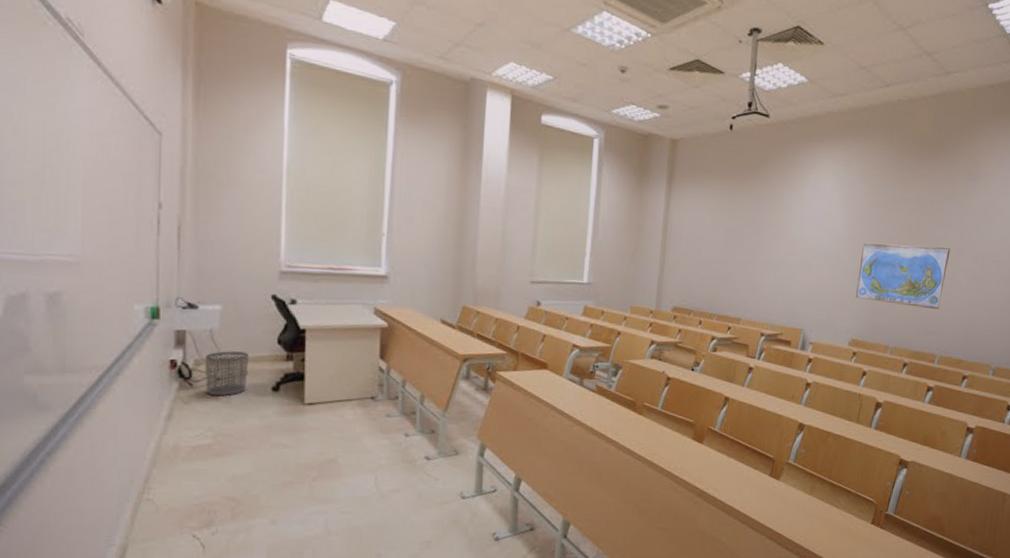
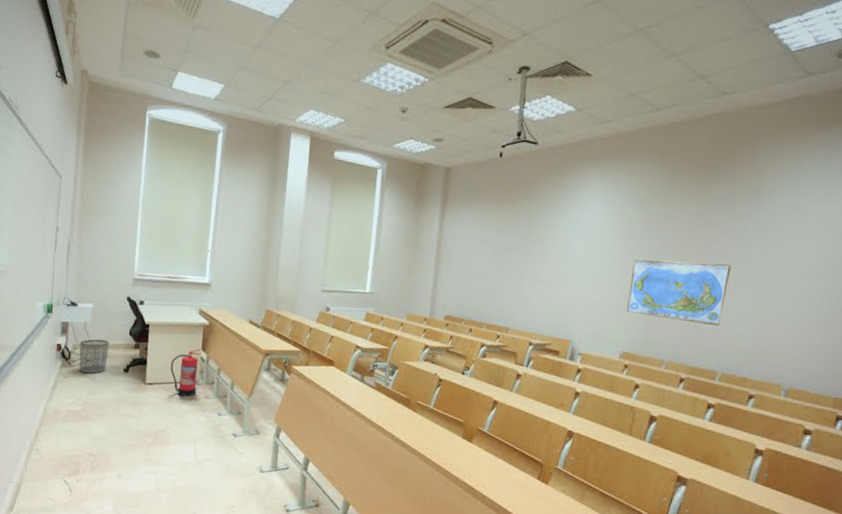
fire extinguisher: none [337,356,377,417] -> present [170,348,200,397]

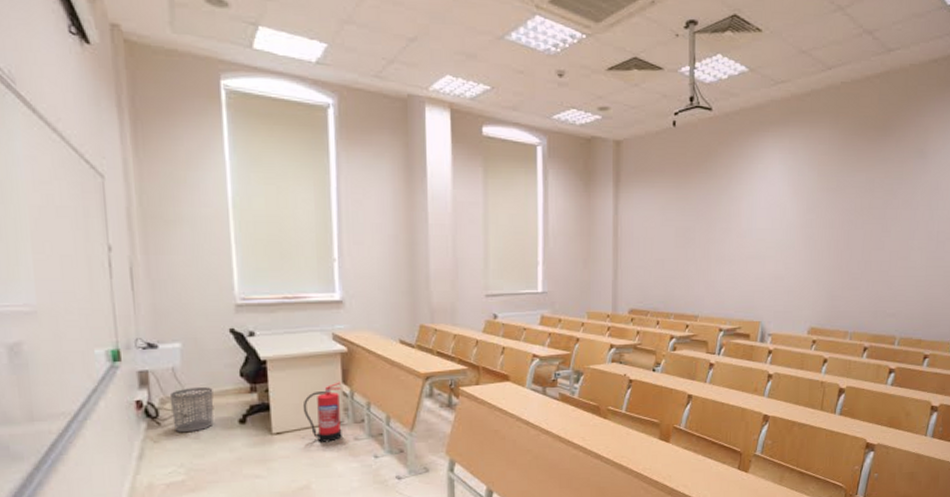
world map: present [627,259,732,327] -> none [812,228,904,292]

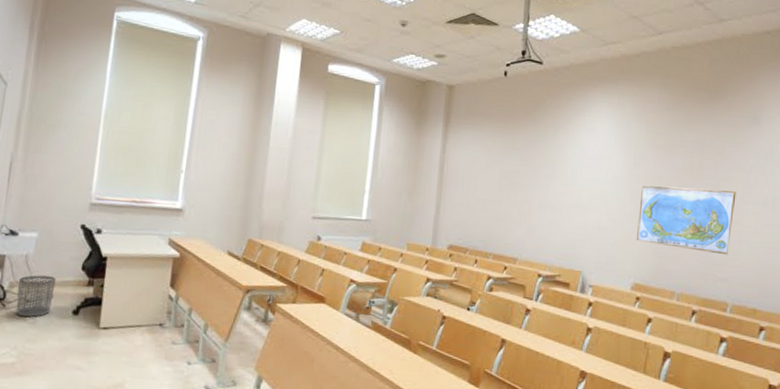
fire extinguisher: present [302,382,342,442] -> none [130,285,168,343]
world map: none [812,228,904,292] -> present [637,185,736,255]

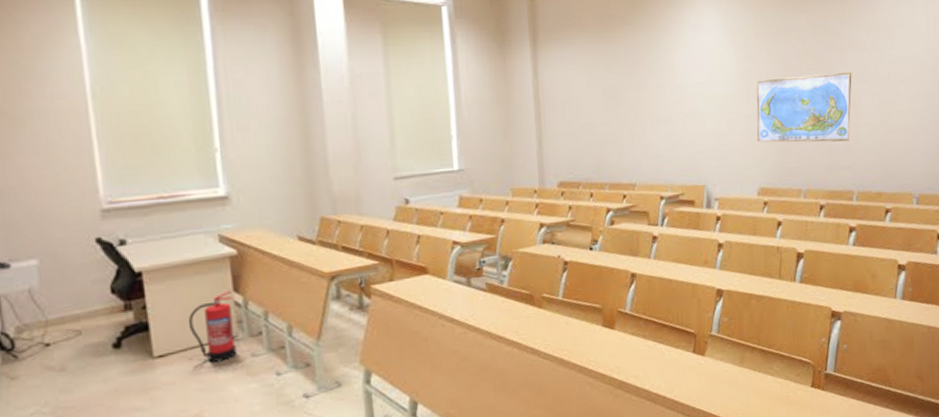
waste bin: present [16,275,56,317] -> none [26,309,82,366]
fire extinguisher: none [130,285,168,343] -> present [188,290,237,363]

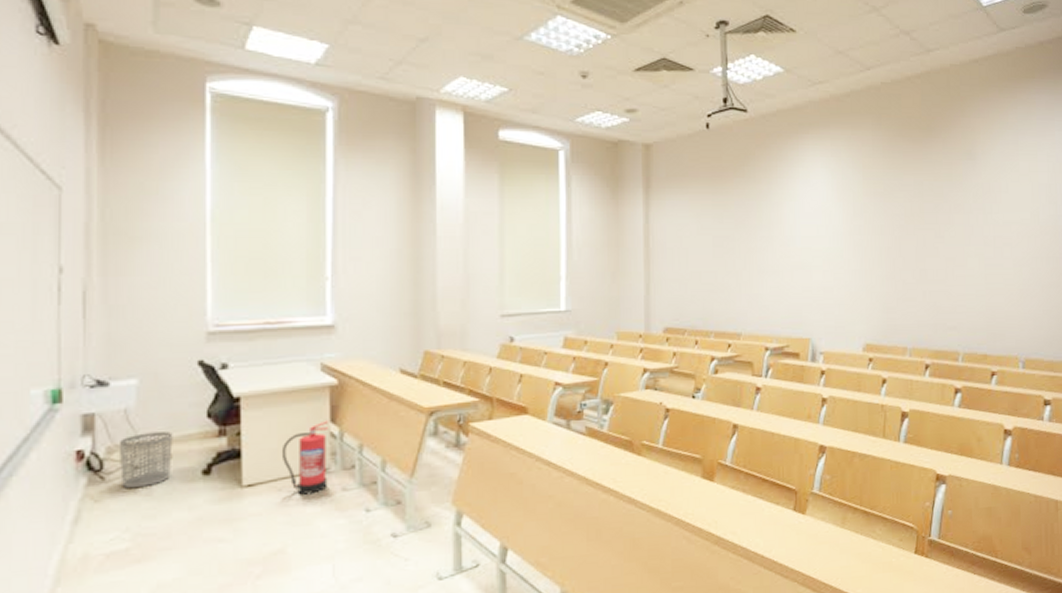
waste bin: none [26,309,82,366] -> present [118,431,173,489]
world map: present [756,71,852,143] -> none [863,233,958,302]

